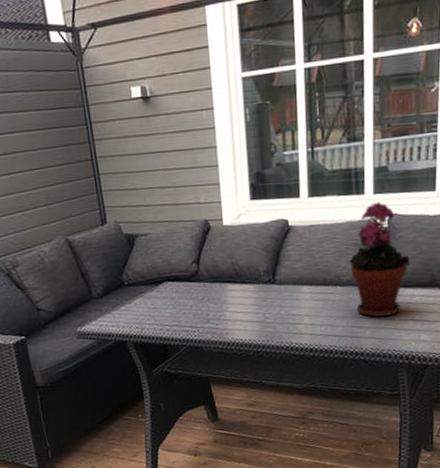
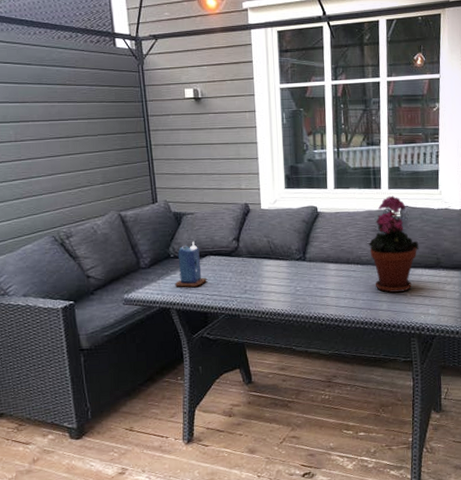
candle: none [130,266,166,318] -> present [174,241,208,287]

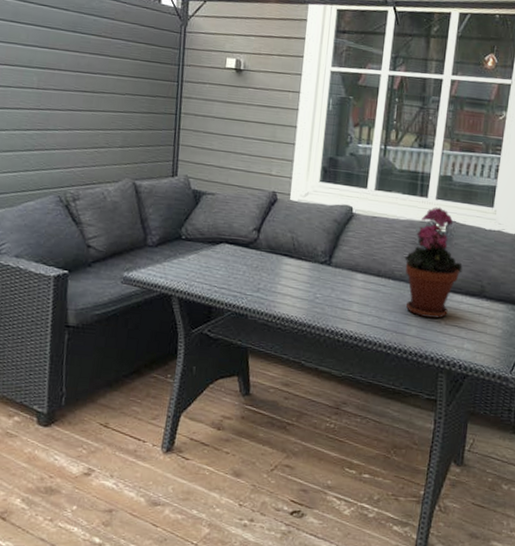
candle: present [174,241,208,287] -> none [181,224,219,276]

